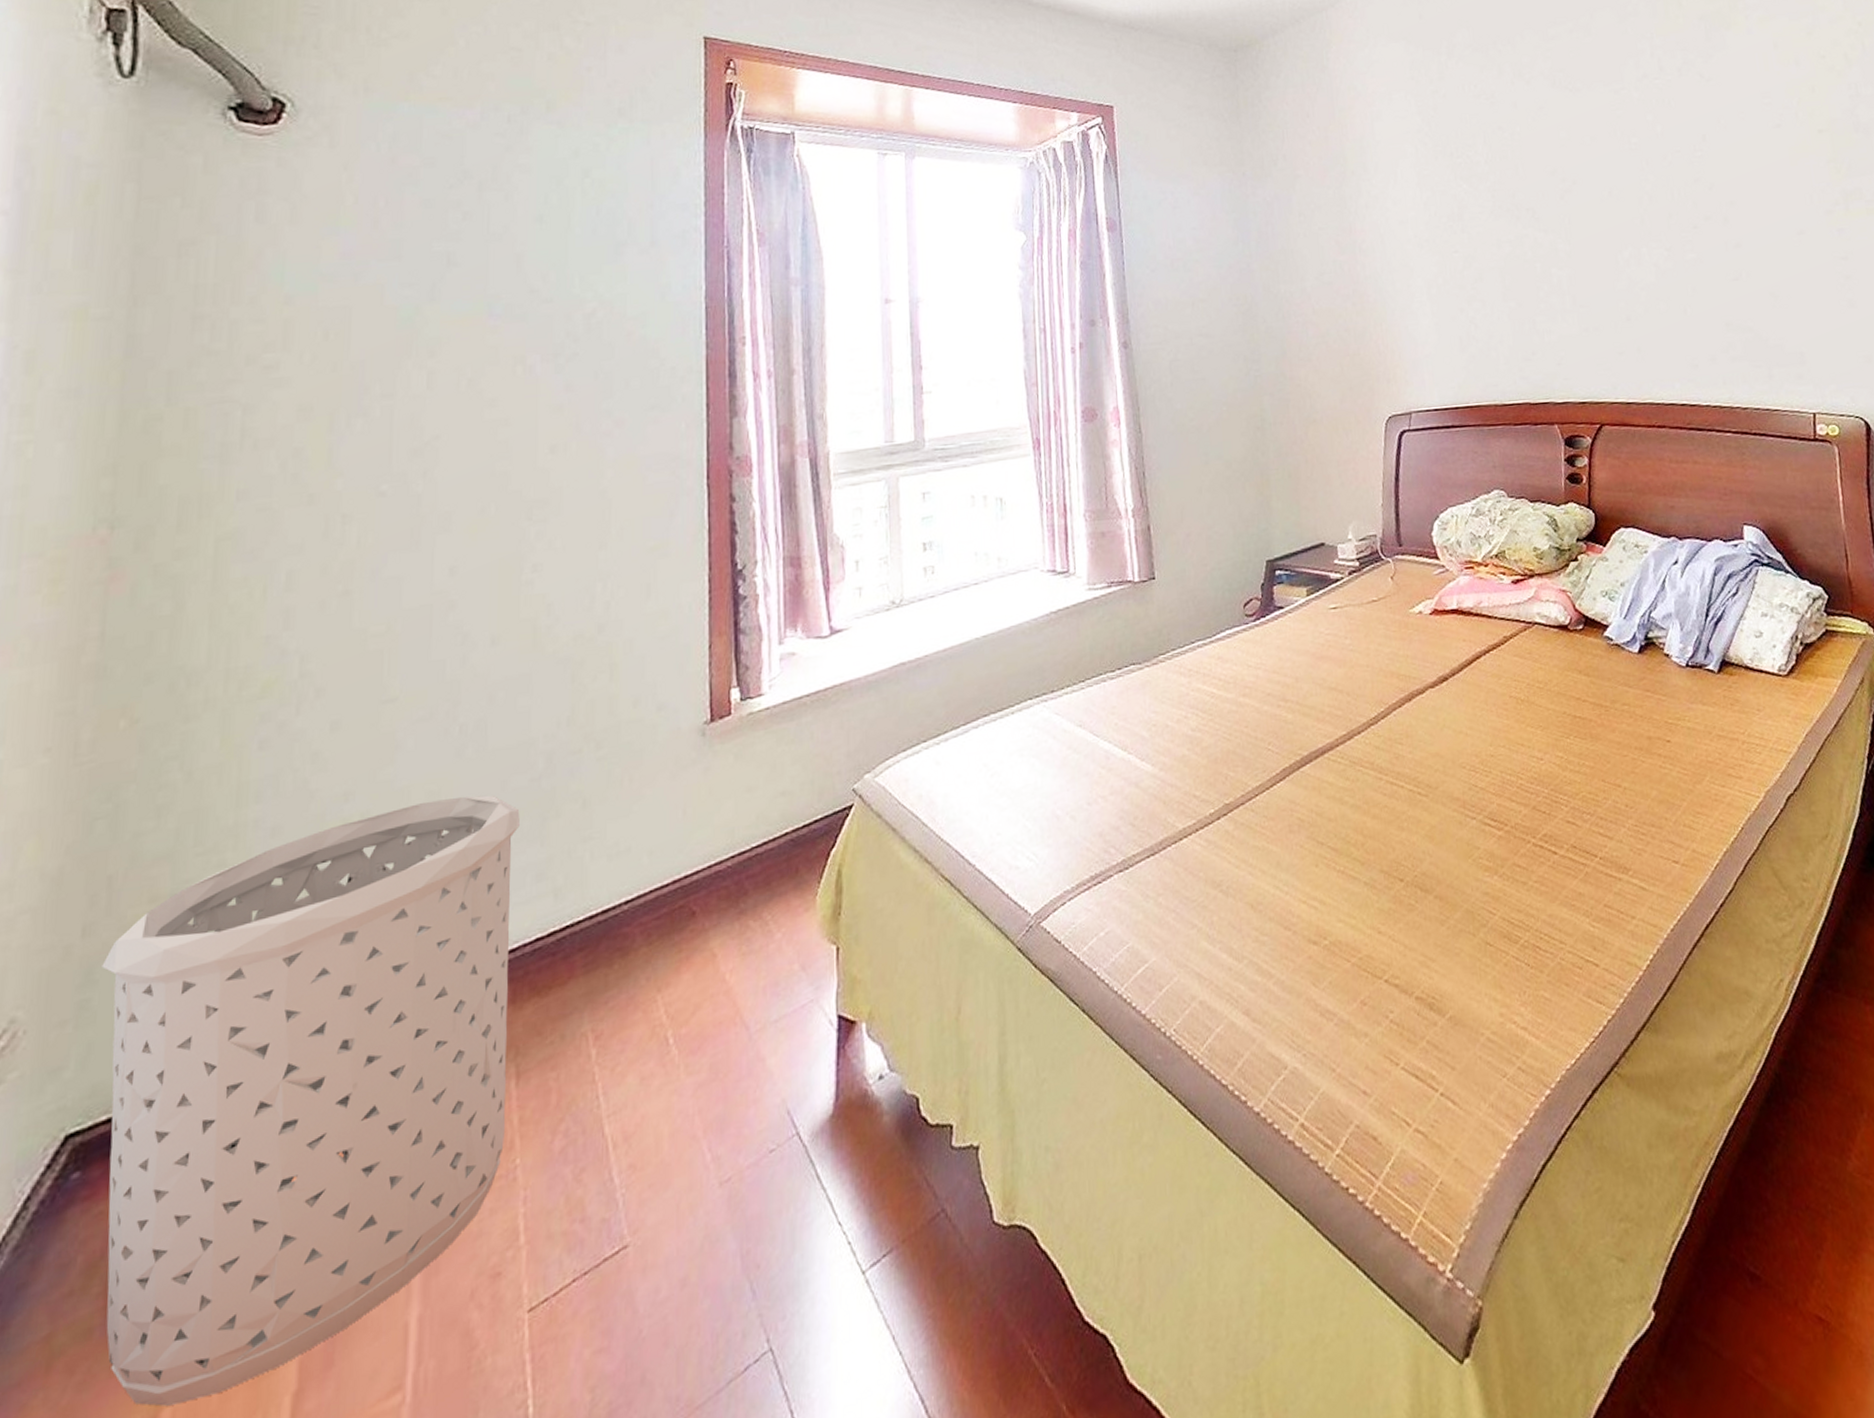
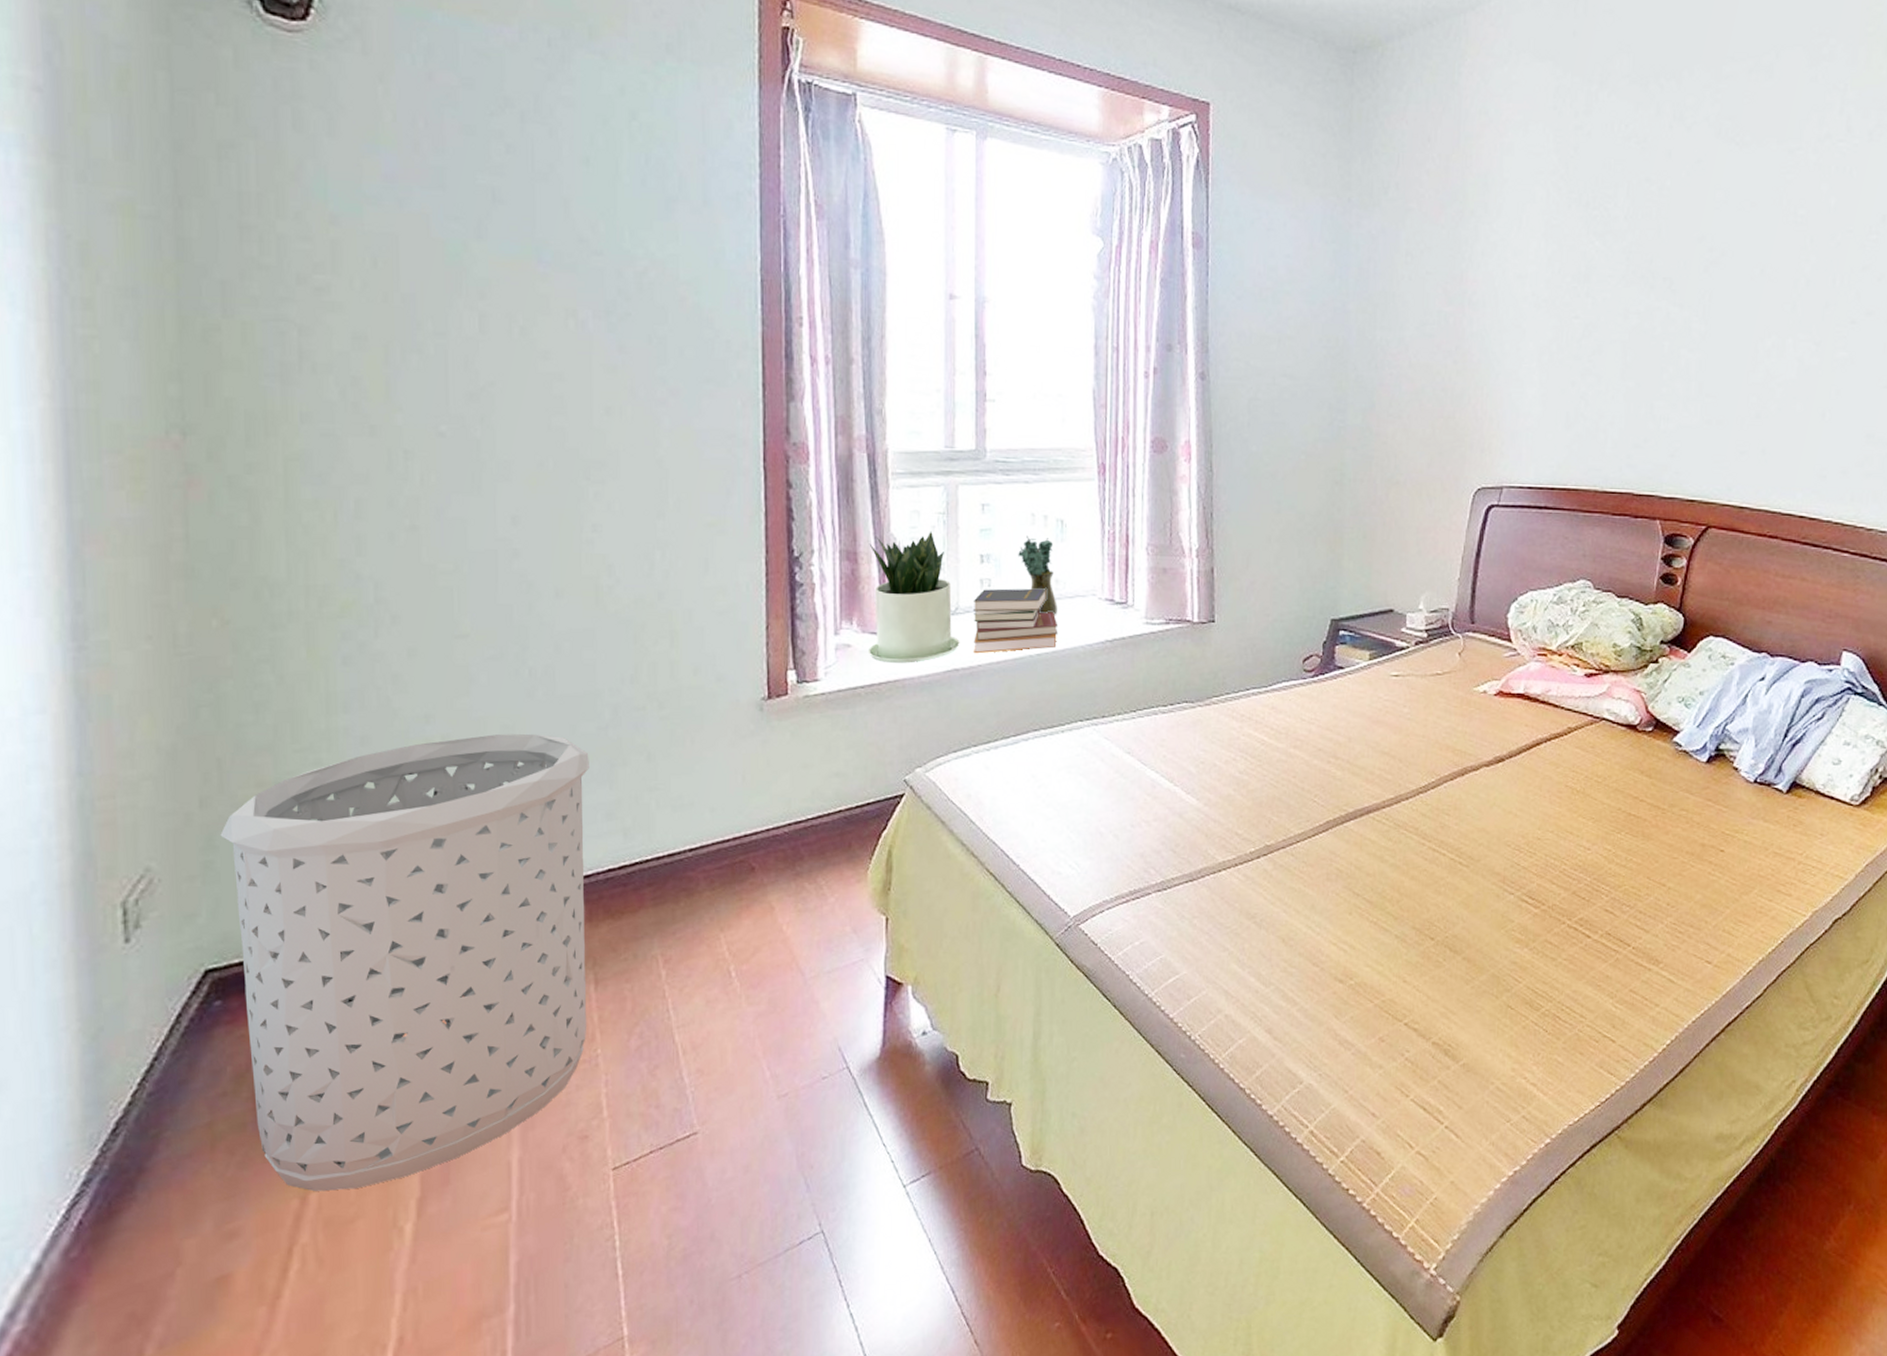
planter: none [812,525,906,667] -> present [867,531,960,664]
books: none [918,568,1003,644] -> present [974,588,1058,654]
vase: none [960,517,1001,596] -> present [1018,536,1057,618]

